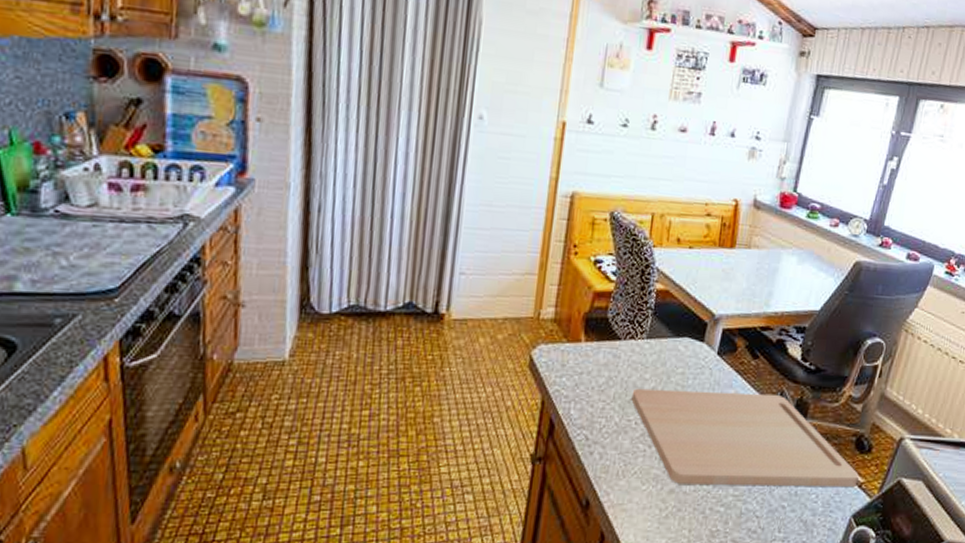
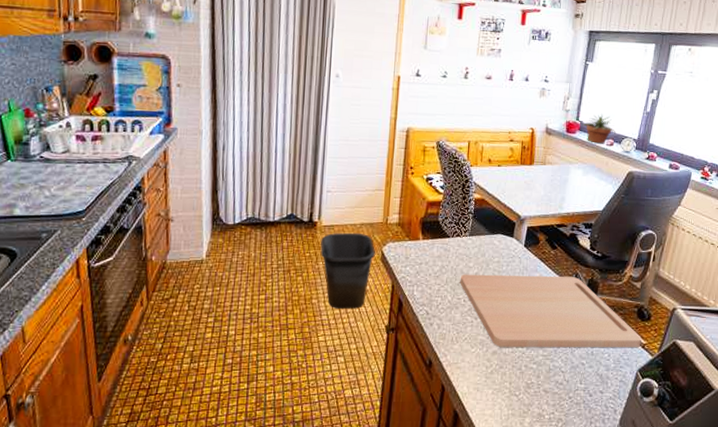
waste bin: none [447,329,522,431] -> present [320,232,375,309]
potted plant: none [802,185,843,224] -> present [583,114,616,144]

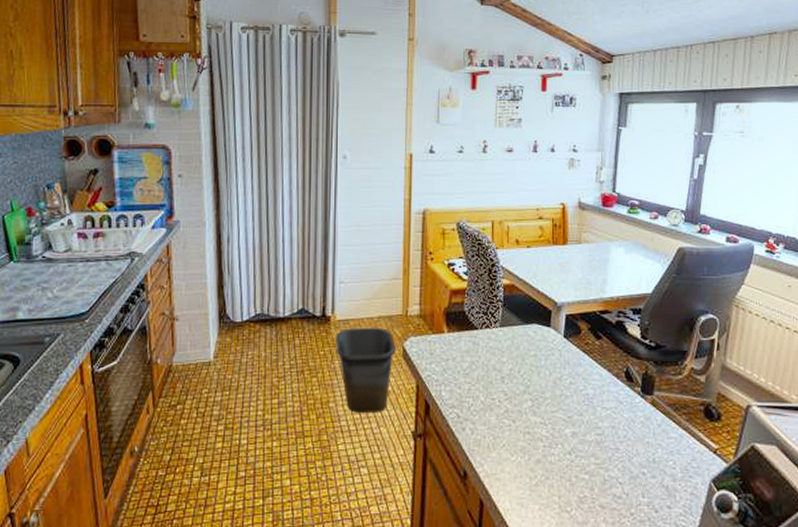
cutting board: present [460,274,642,348] -> none [493,370,712,455]
potted plant: present [583,114,616,144] -> none [621,184,660,217]

